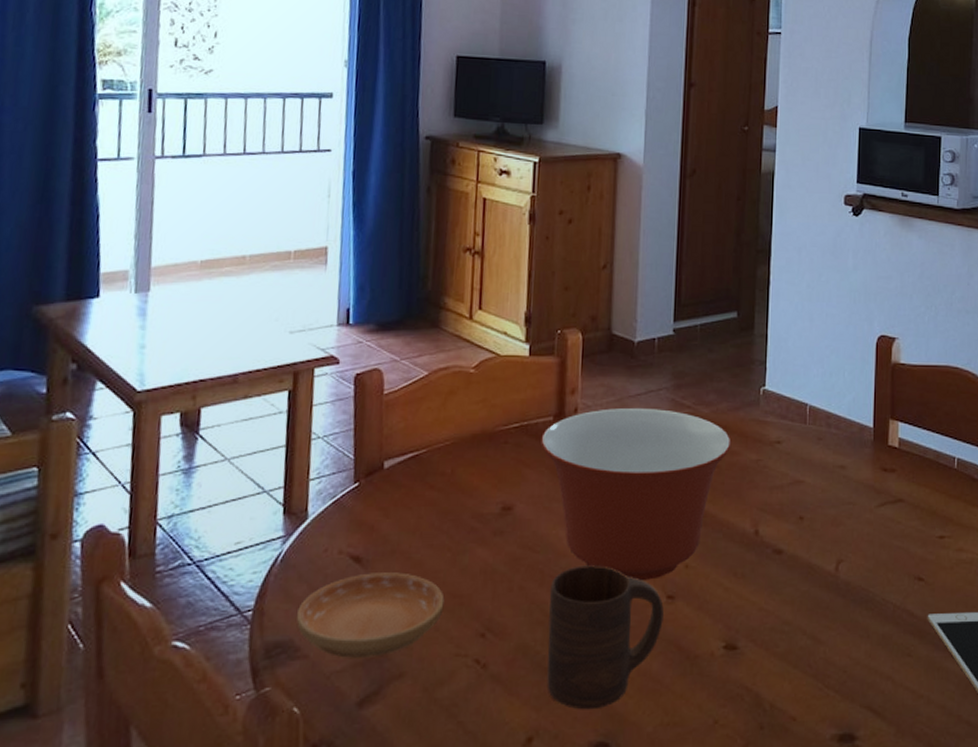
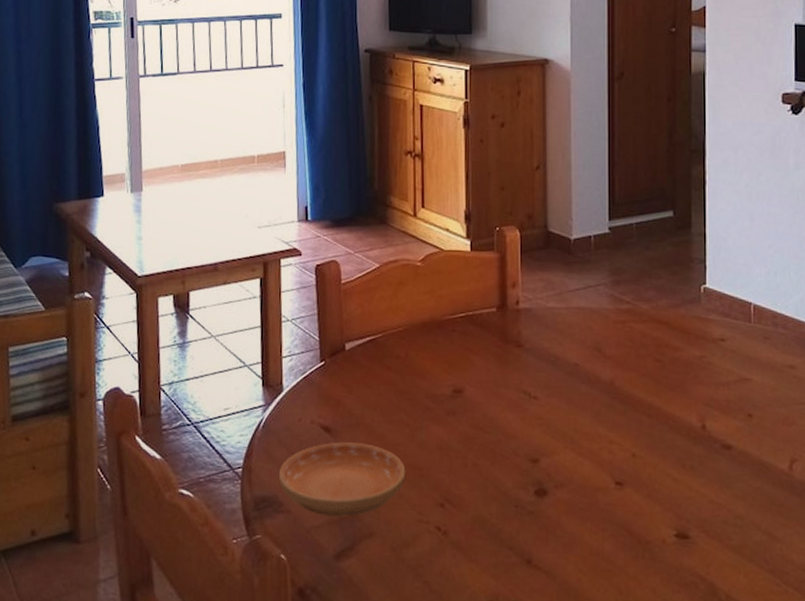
mixing bowl: present [541,407,732,581] -> none [486,301,673,467]
cup: present [547,565,664,710] -> none [502,448,613,583]

